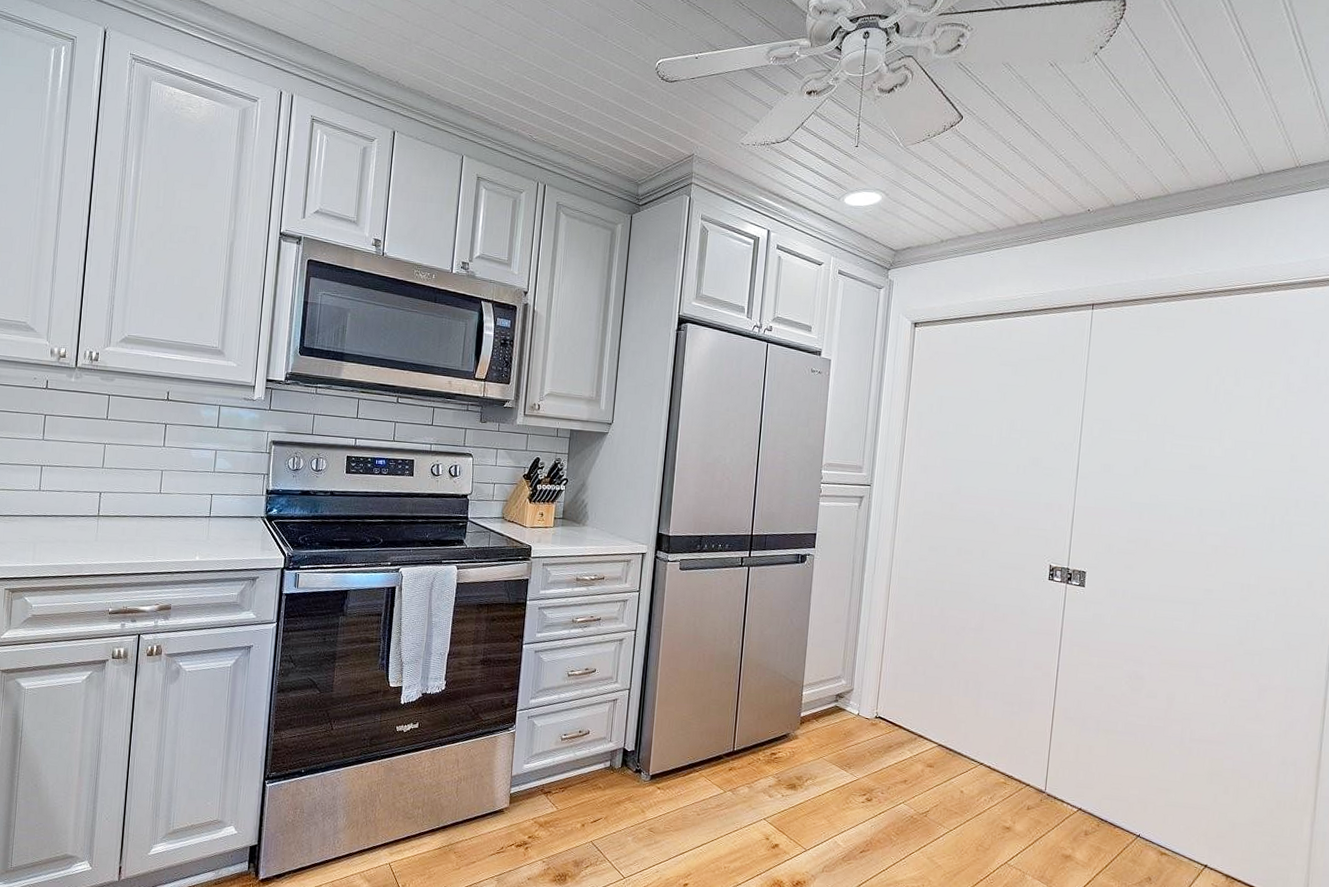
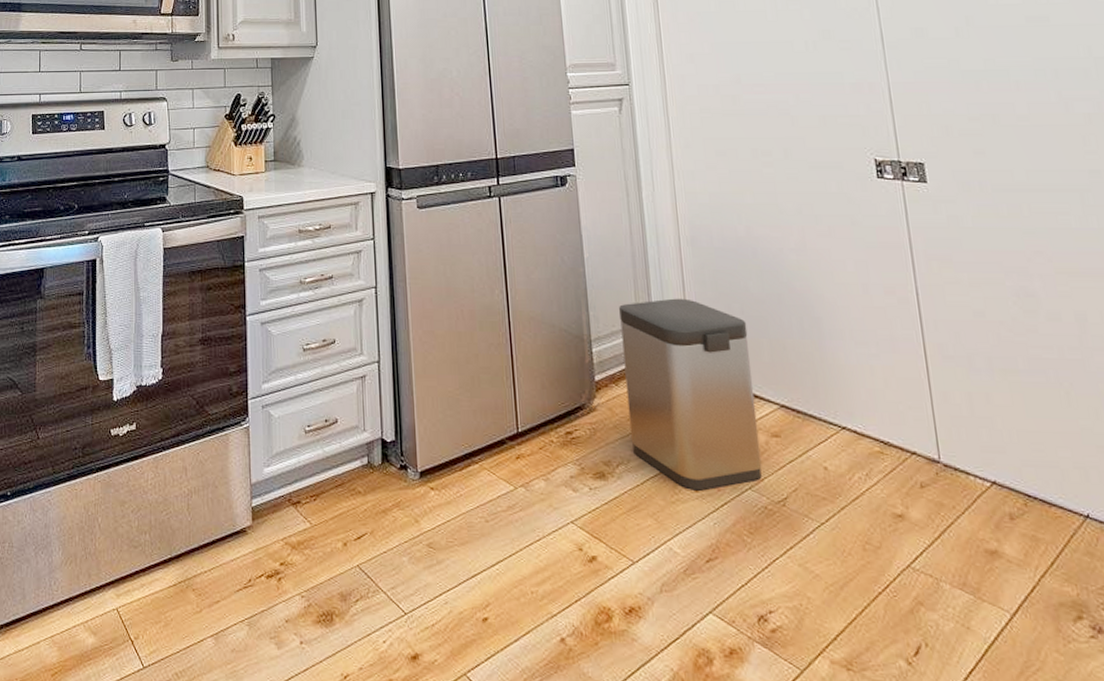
pedal bin: none [820,658,926,802] -> present [619,298,762,491]

